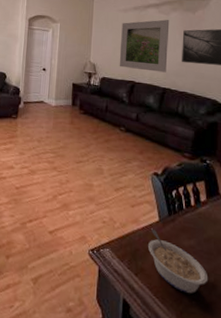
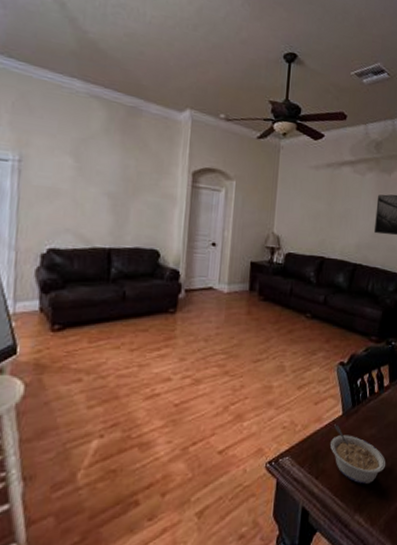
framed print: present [119,19,170,73] -> none [307,181,365,246]

